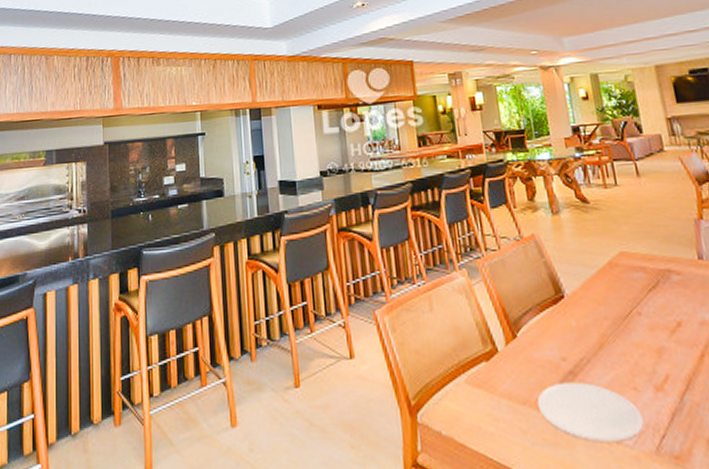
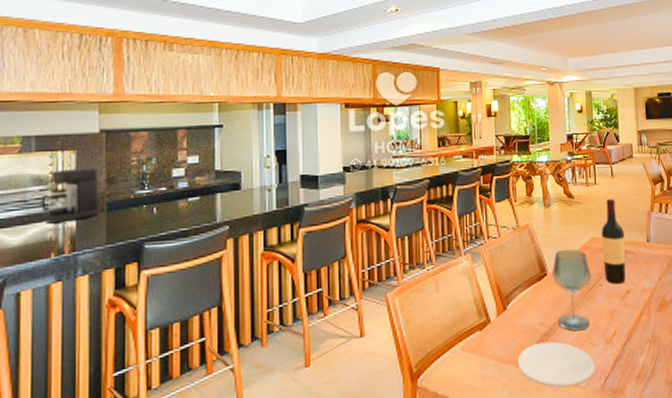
coffee maker: none [61,177,104,230] -> present [41,167,98,224]
wine glass: none [570,266,630,371] -> present [551,249,592,331]
wine bottle: none [630,204,674,313] -> present [601,199,626,284]

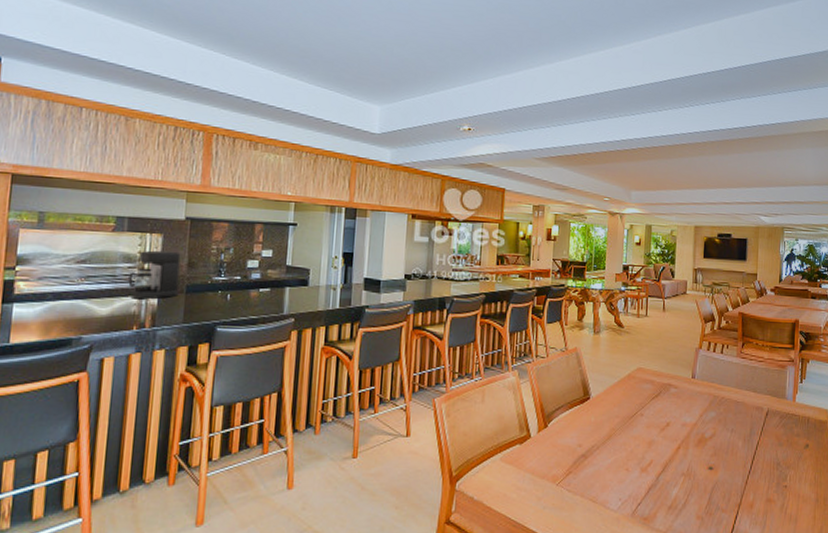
plate: present [517,341,595,388] -> none [553,463,628,508]
wine glass: present [551,249,592,331] -> none [594,376,634,456]
wine bottle: present [601,199,626,284] -> none [646,332,671,416]

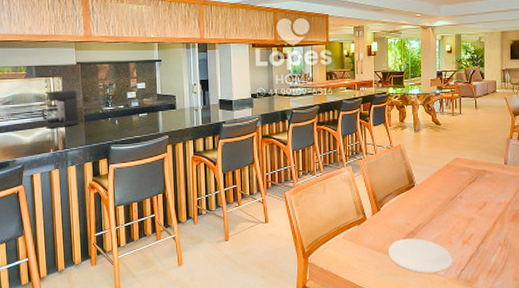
plate: none [553,463,628,508] -> present [388,238,452,274]

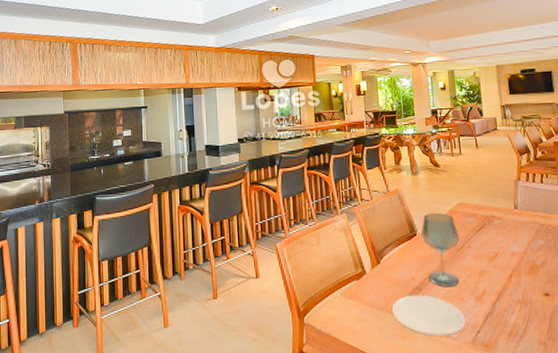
coffee maker: present [42,90,79,129] -> none [29,139,65,180]
wine glass: none [418,166,453,232] -> present [420,212,460,287]

